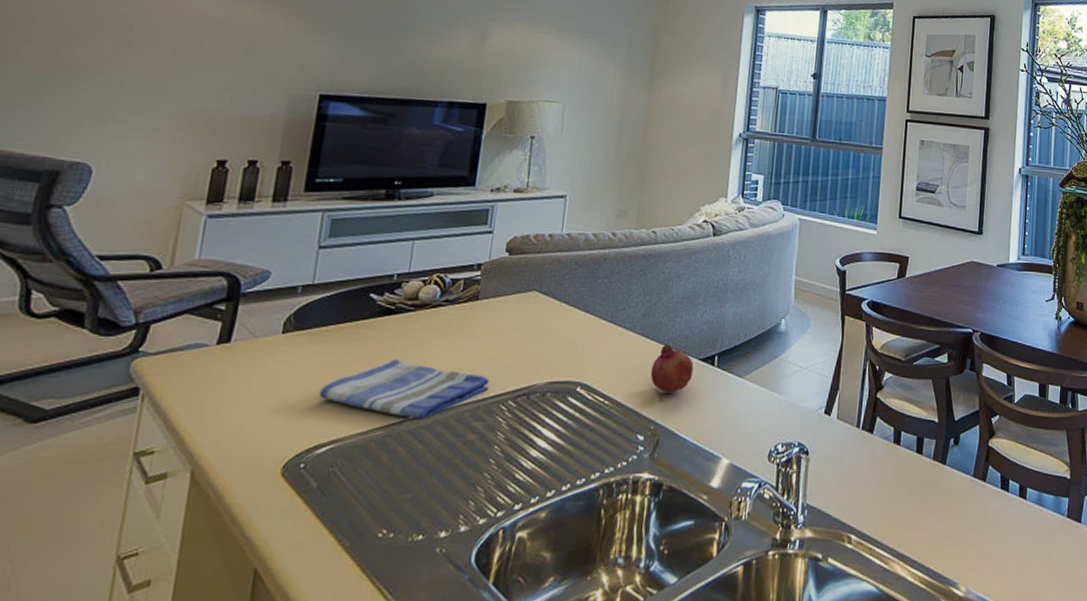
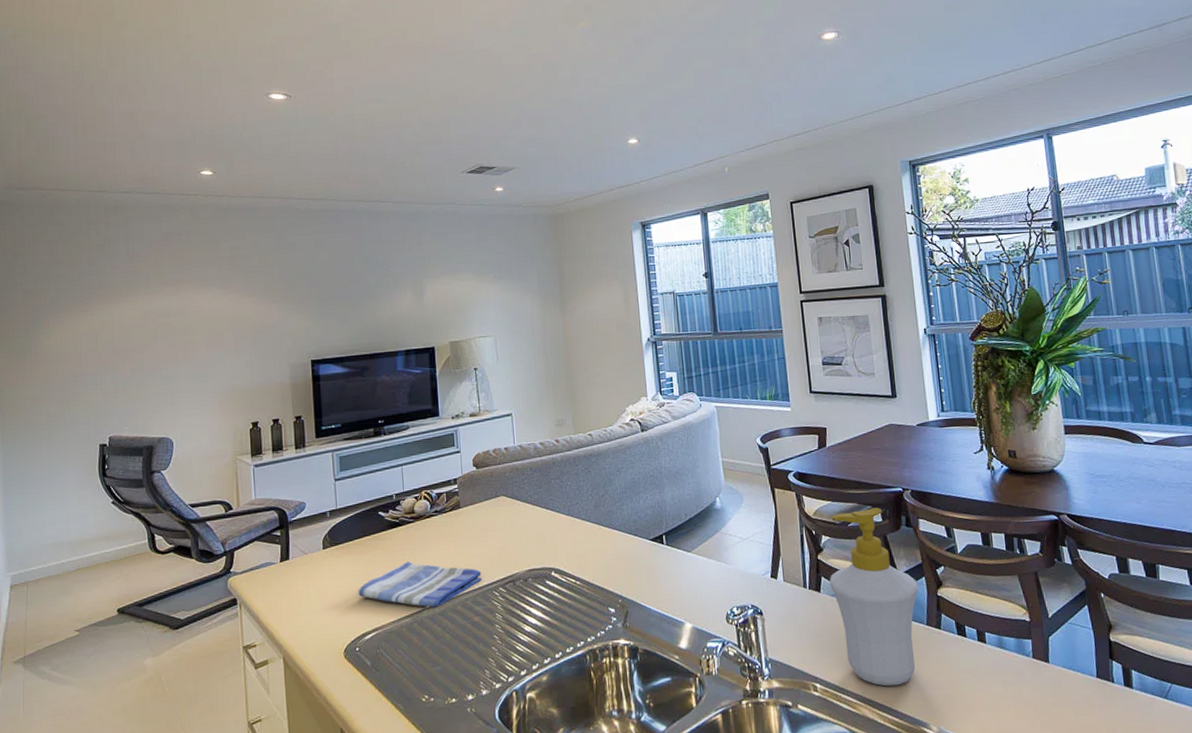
fruit: present [651,344,694,393] -> none [610,529,646,571]
soap bottle: none [883,347,971,541] -> present [829,507,919,687]

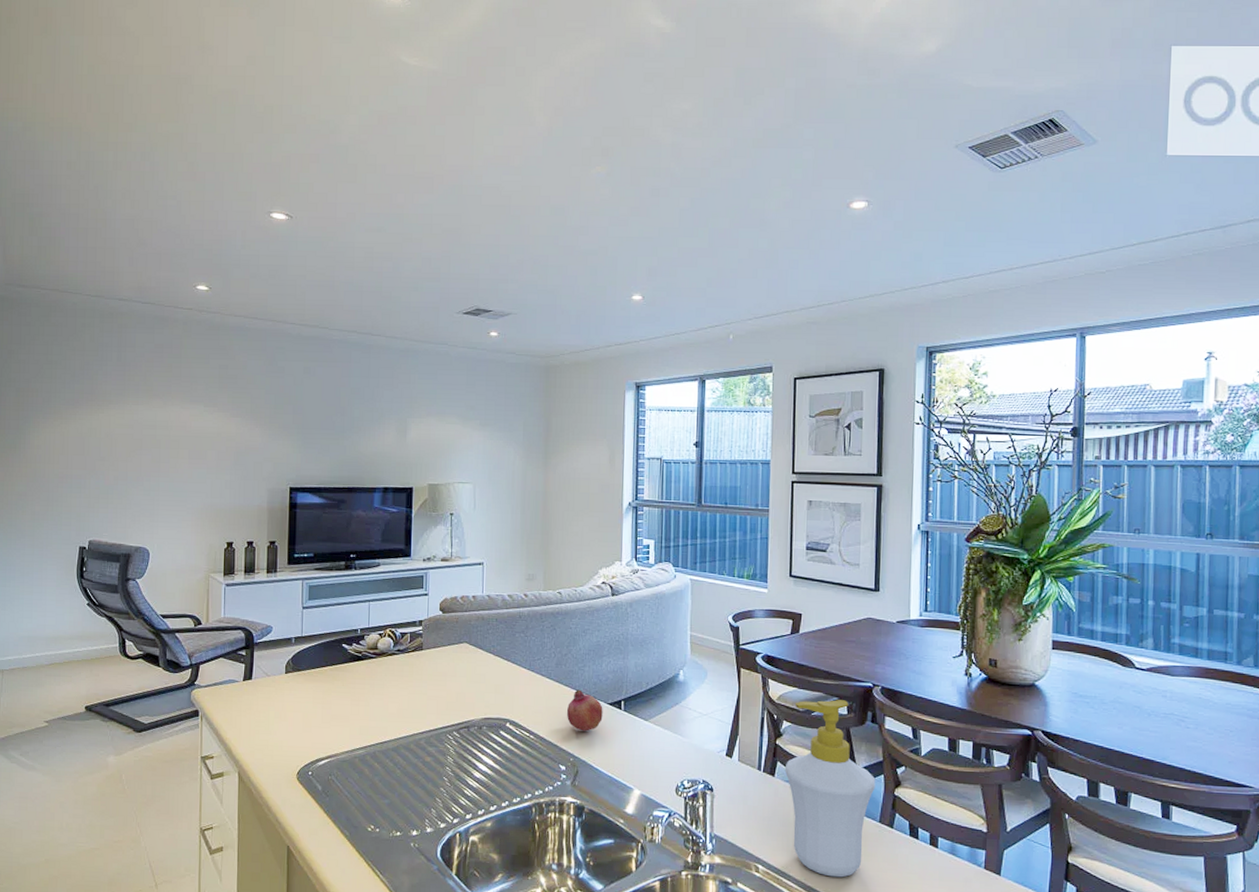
dish towel: present [358,561,482,607] -> none [315,695,437,743]
fruit: none [610,529,646,571] -> present [567,689,603,731]

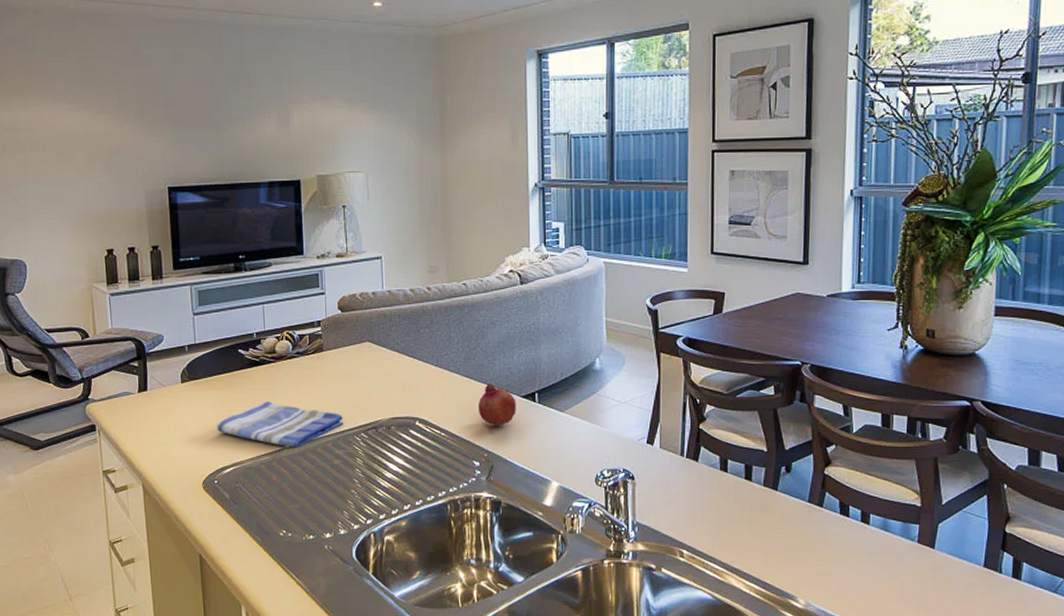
dish towel: none [315,695,437,743] -> present [217,400,343,447]
soap bottle: present [784,700,876,878] -> none [708,380,804,558]

